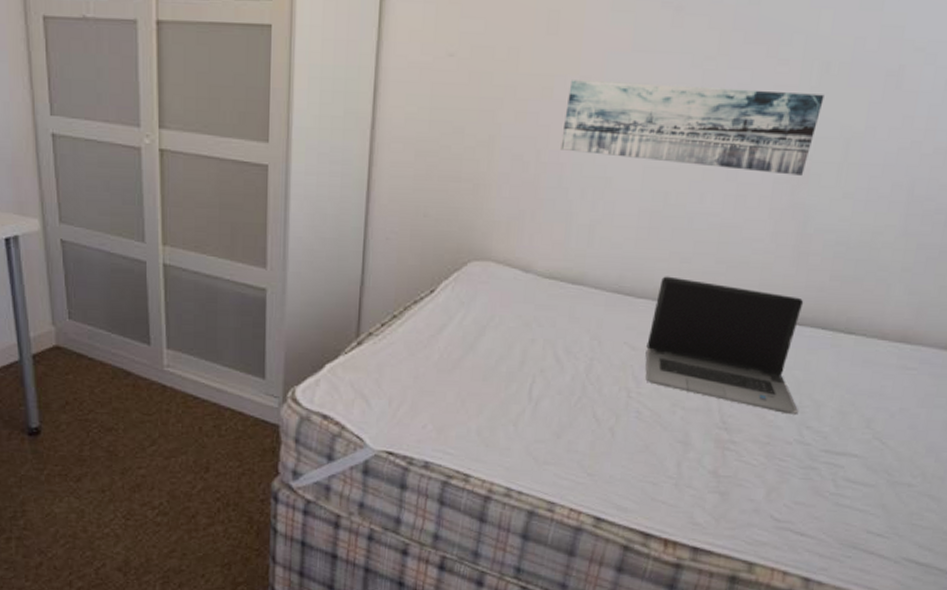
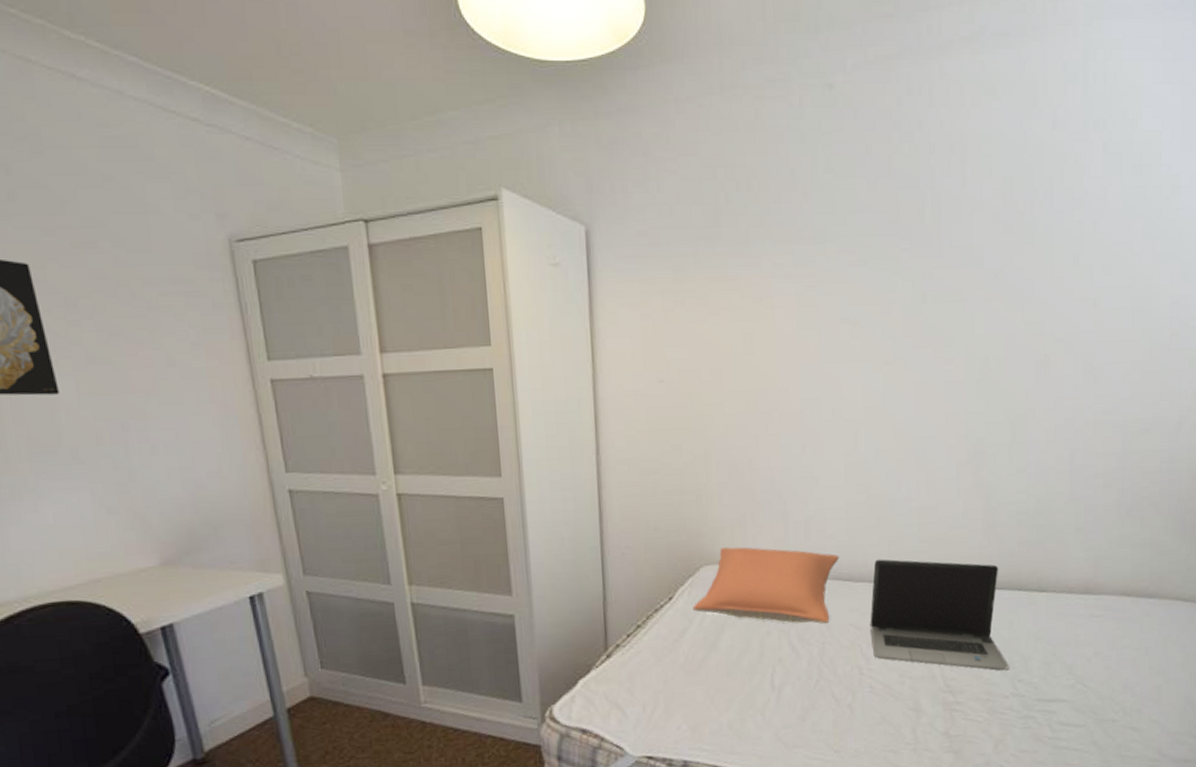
pillow: none [454,244,623,338] -> present [692,547,840,624]
wall art: present [560,80,825,176] -> none [769,385,988,458]

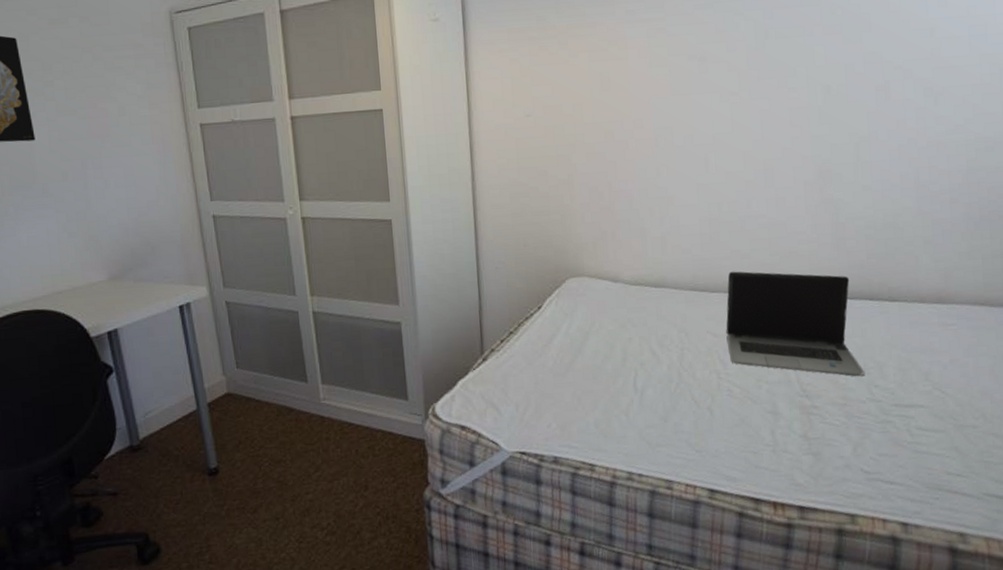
pillow: present [692,547,840,624] -> none [559,261,695,331]

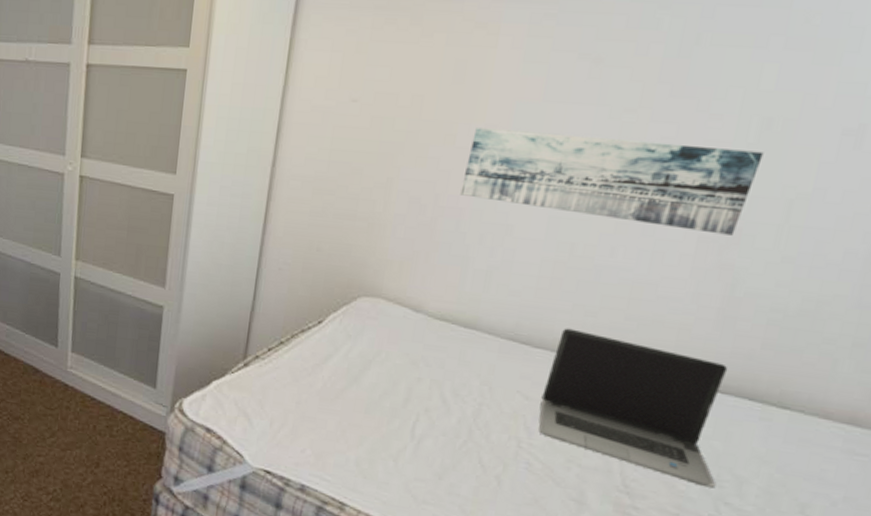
wall art: none [626,111,831,180] -> present [460,128,764,236]

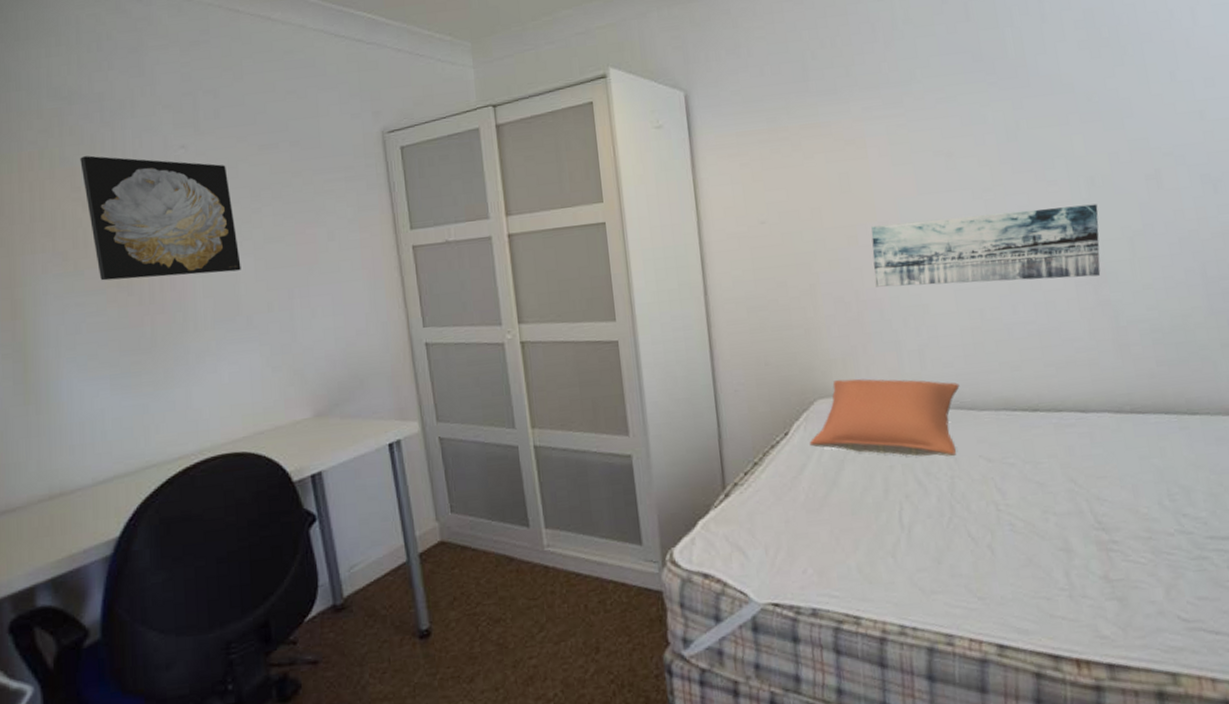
pillow: none [341,282,521,384] -> present [809,378,960,457]
laptop computer: present [538,328,728,489] -> none [998,385,1170,505]

